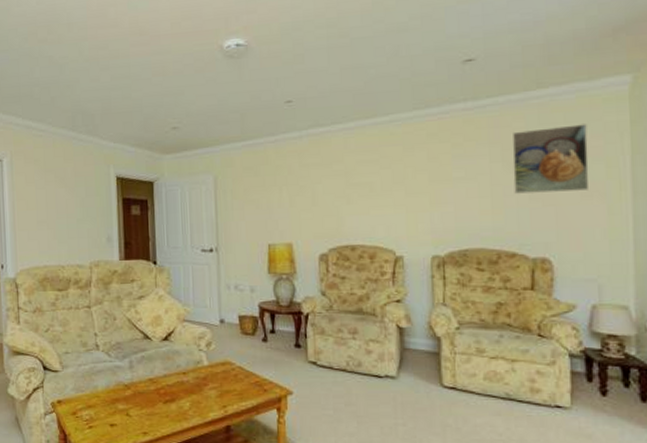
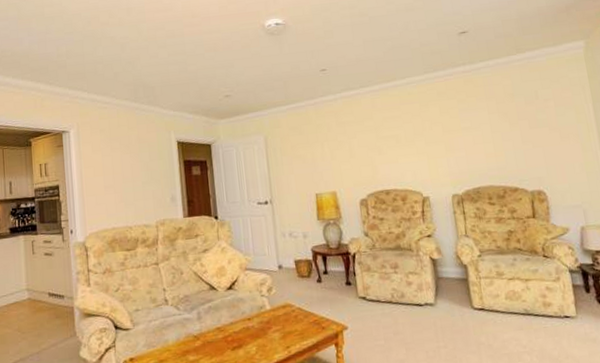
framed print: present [512,124,589,194] -> none [503,80,565,139]

